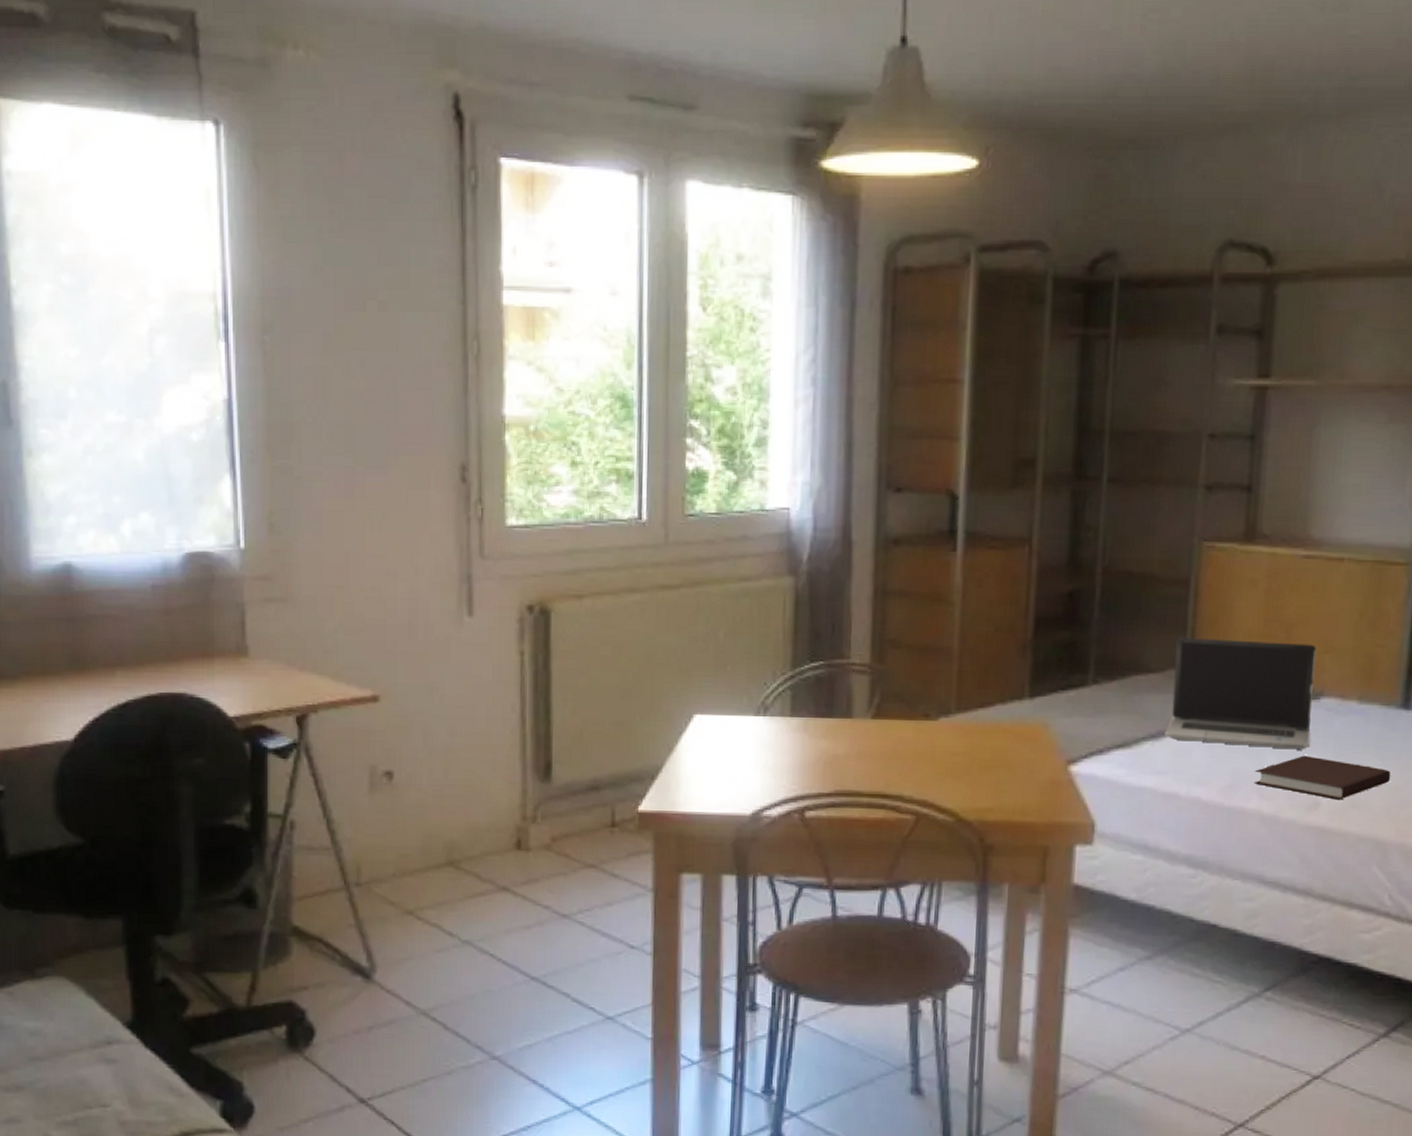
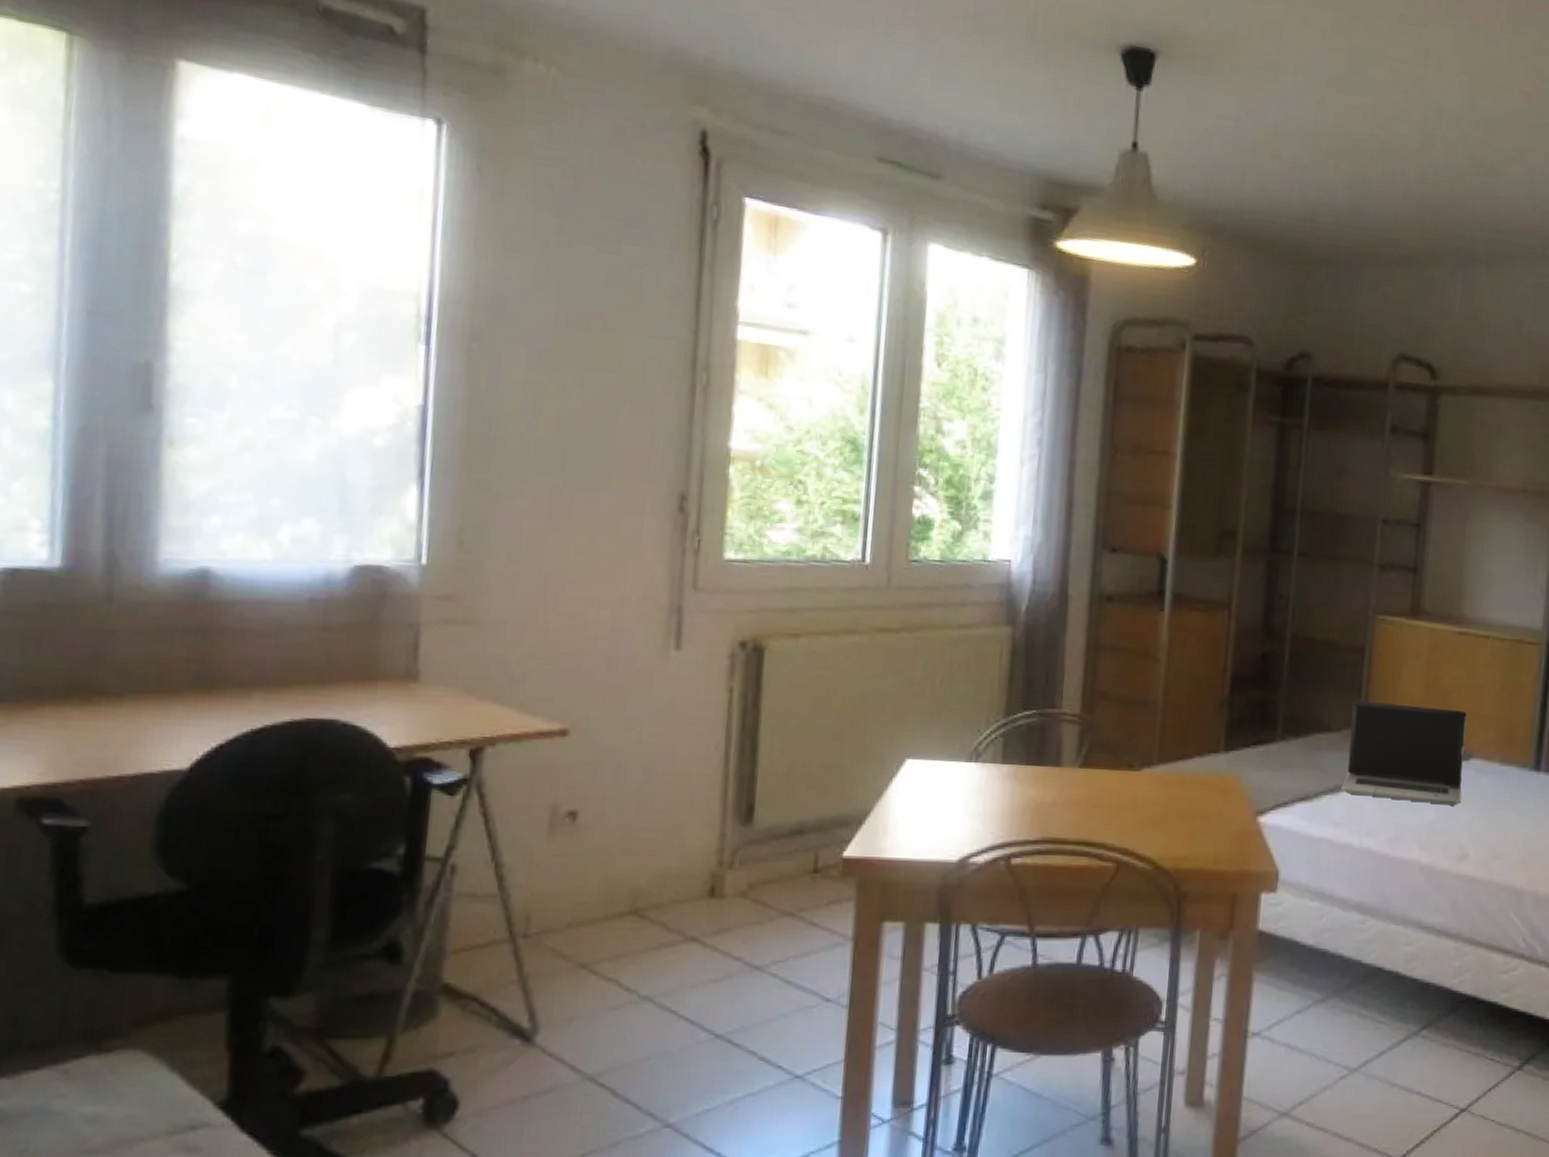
notebook: present [1254,755,1391,800] -> none [1415,811,1526,852]

